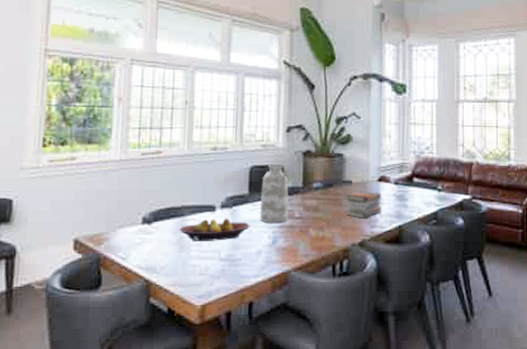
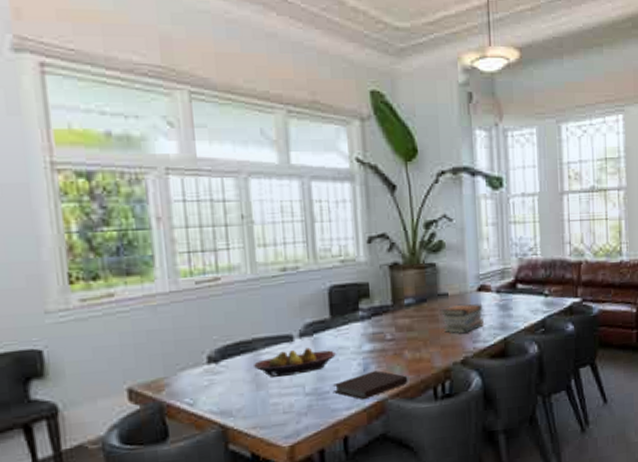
notebook: none [244,245,311,270] -> present [333,370,408,400]
vase: present [259,163,289,223] -> none [344,280,379,349]

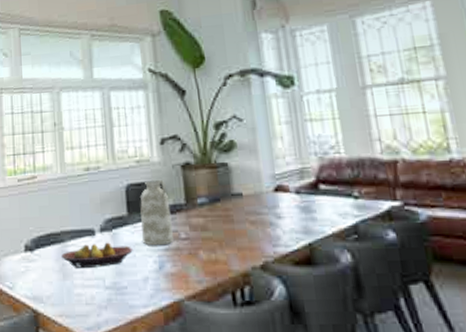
notebook: present [333,370,408,400] -> none [130,270,205,299]
vase: none [344,280,379,349] -> present [140,179,174,246]
book stack: present [440,303,484,334] -> none [234,204,284,236]

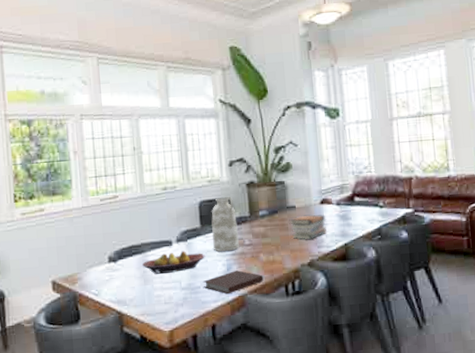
notebook: none [130,270,205,299] -> present [203,270,264,295]
book stack: none [234,204,284,236] -> present [289,214,327,240]

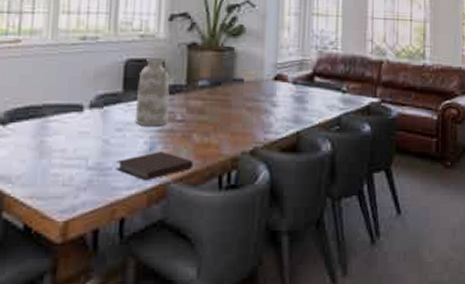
fruit bowl: present [142,251,205,274] -> none [40,120,124,146]
book stack: present [289,214,327,240] -> none [233,91,279,123]

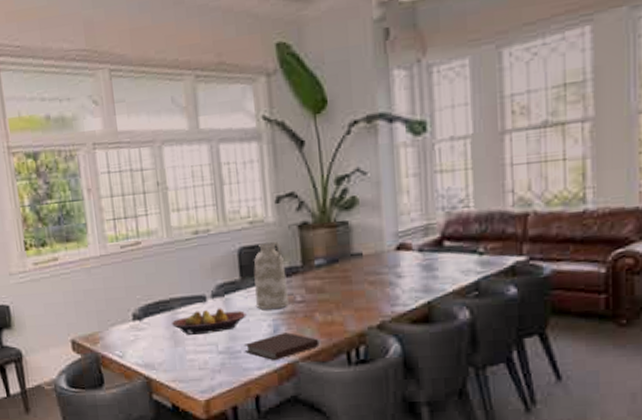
fruit bowl: none [40,120,124,146] -> present [172,308,246,335]

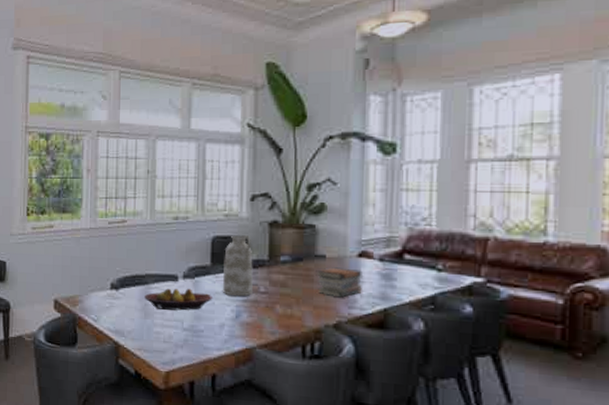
notebook: present [244,332,320,361] -> none [206,319,277,345]
book stack: none [353,264,404,296] -> present [315,267,364,298]

